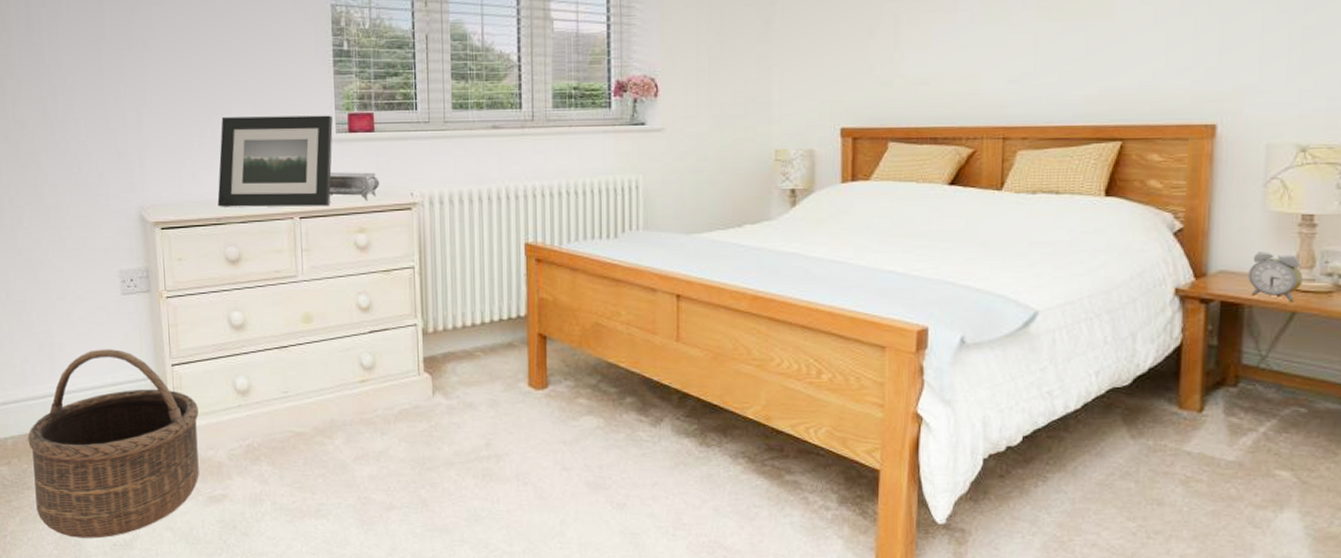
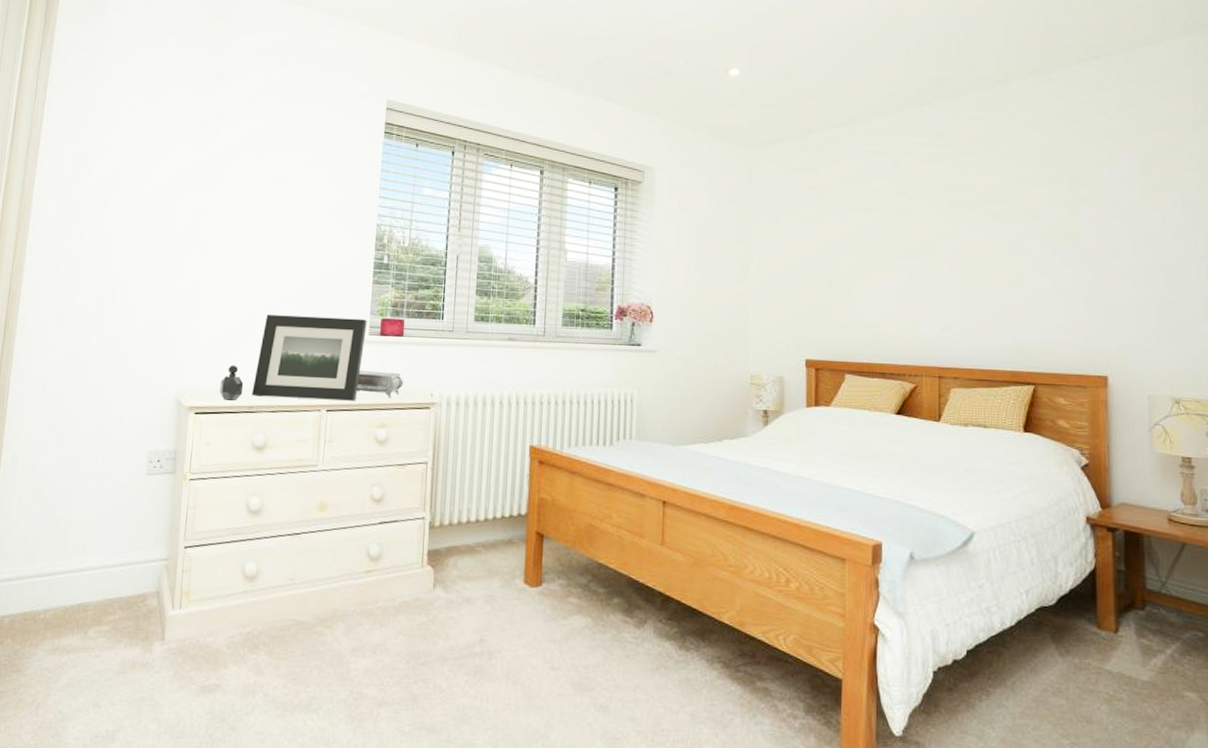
basket: present [28,349,199,538] -> none [21,528,205,729]
perfume bottle: none [183,175,208,213] -> present [219,365,244,401]
alarm clock: present [1248,251,1304,303] -> none [1144,487,1189,535]

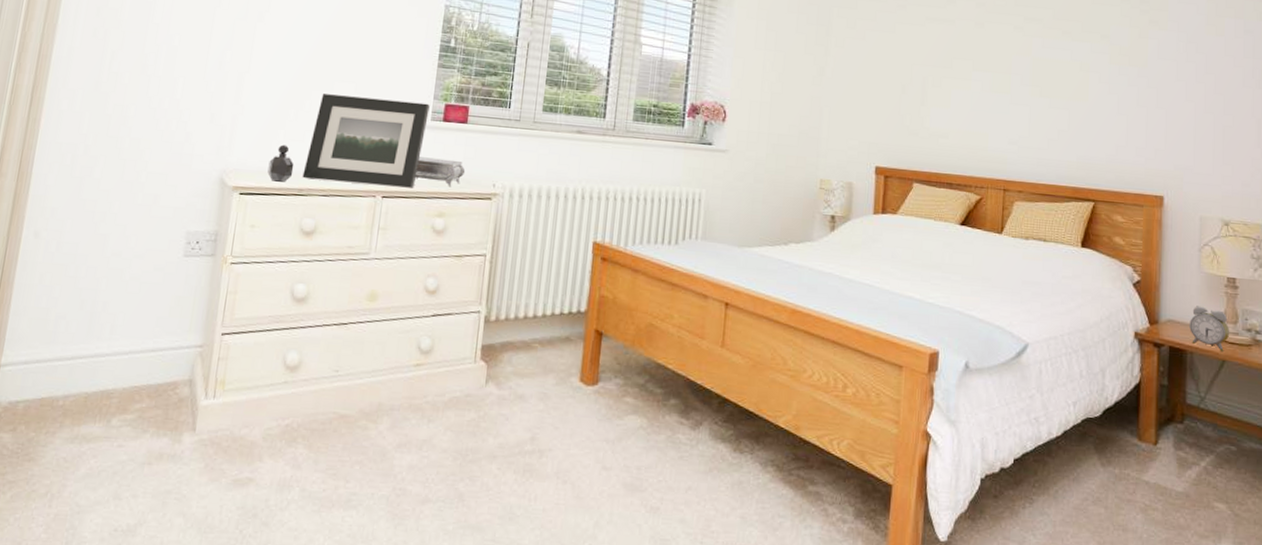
alarm clock: none [1144,487,1189,535] -> present [1189,306,1230,353]

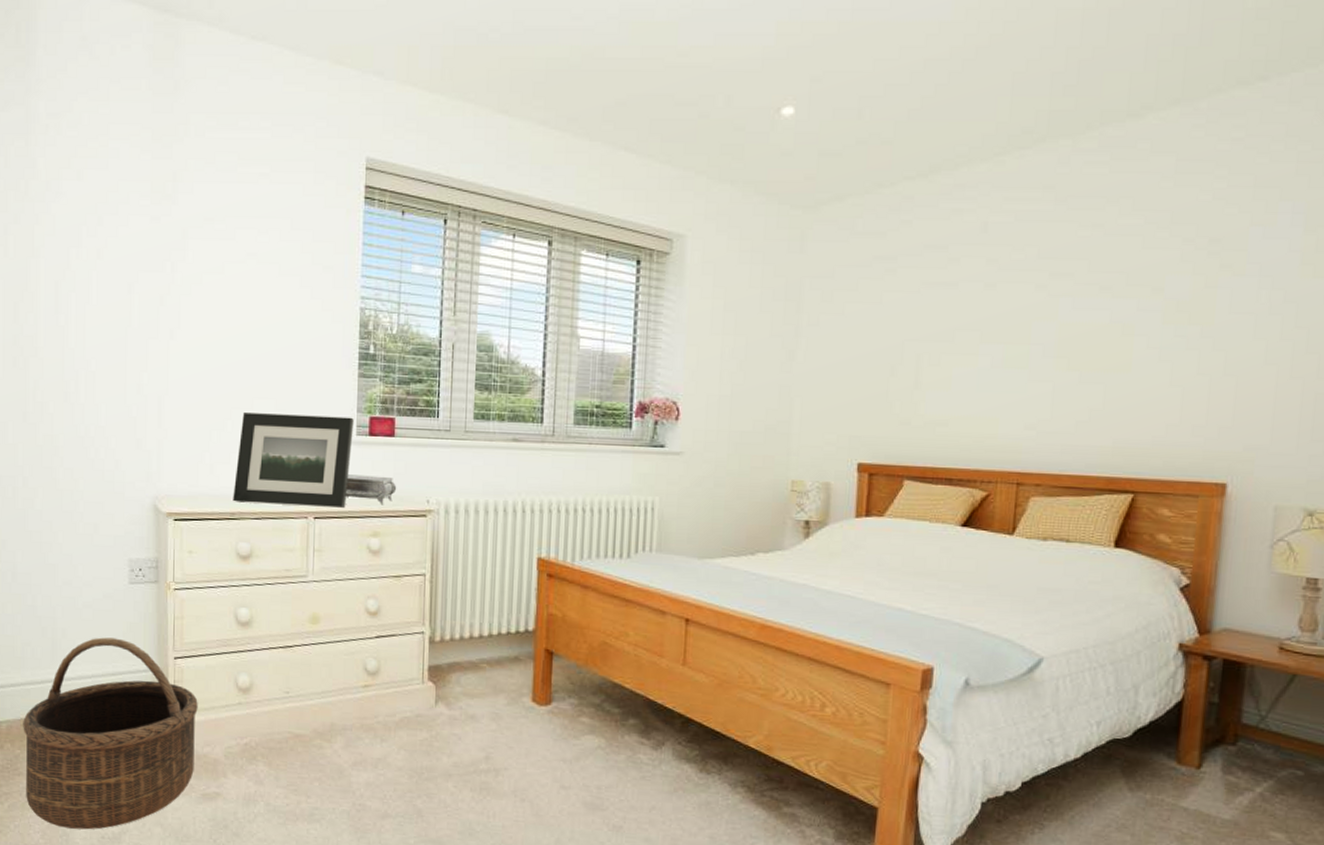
basket: none [33,311,242,522] -> present [23,637,198,830]
perfume bottle: present [267,144,294,182] -> none [198,468,224,507]
alarm clock: present [1189,306,1230,353] -> none [1251,612,1306,665]

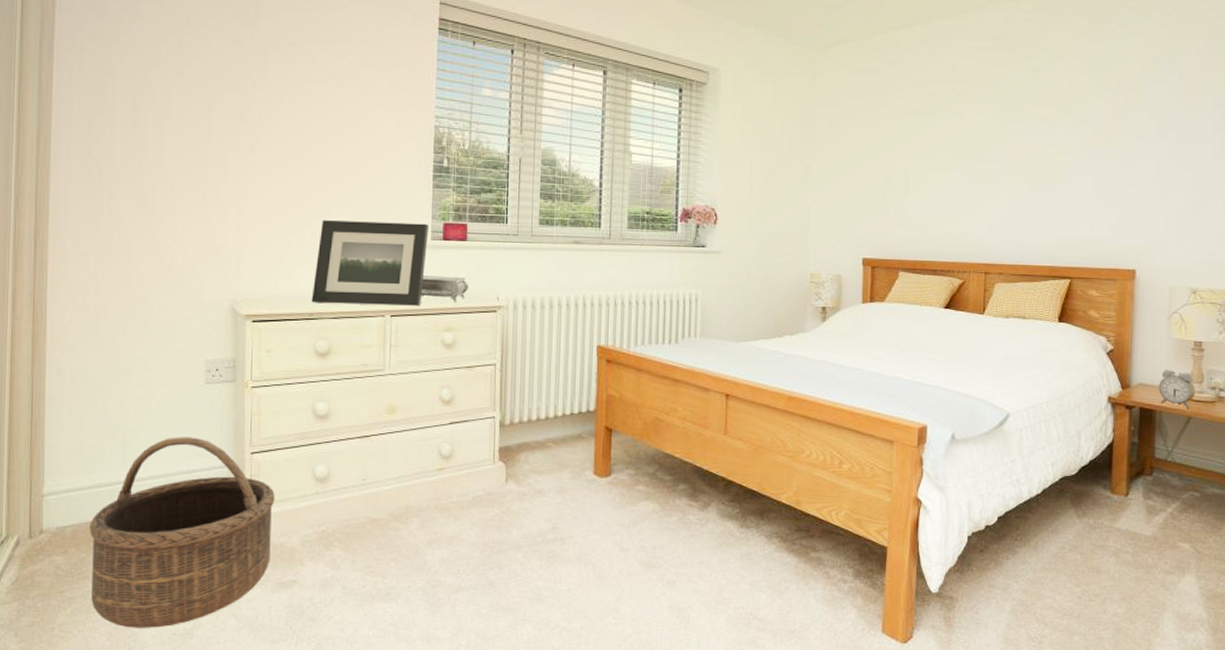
alarm clock: none [1251,612,1306,665] -> present [1159,369,1196,410]

